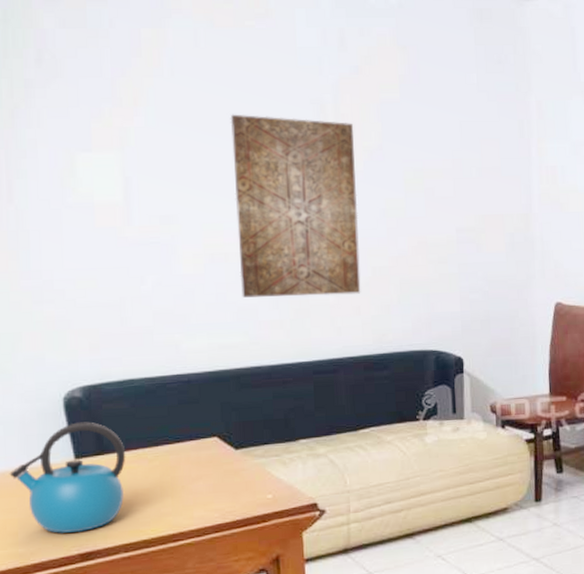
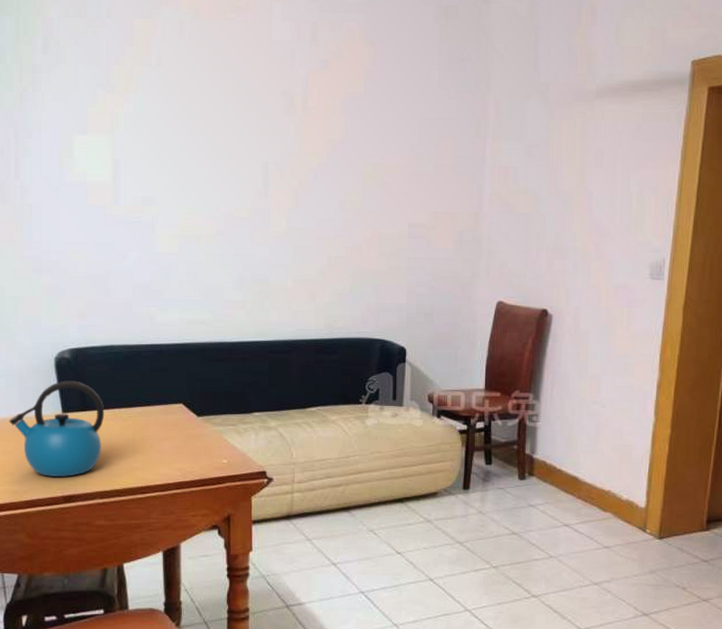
wall art: present [230,114,361,298] -> none [208,103,320,281]

